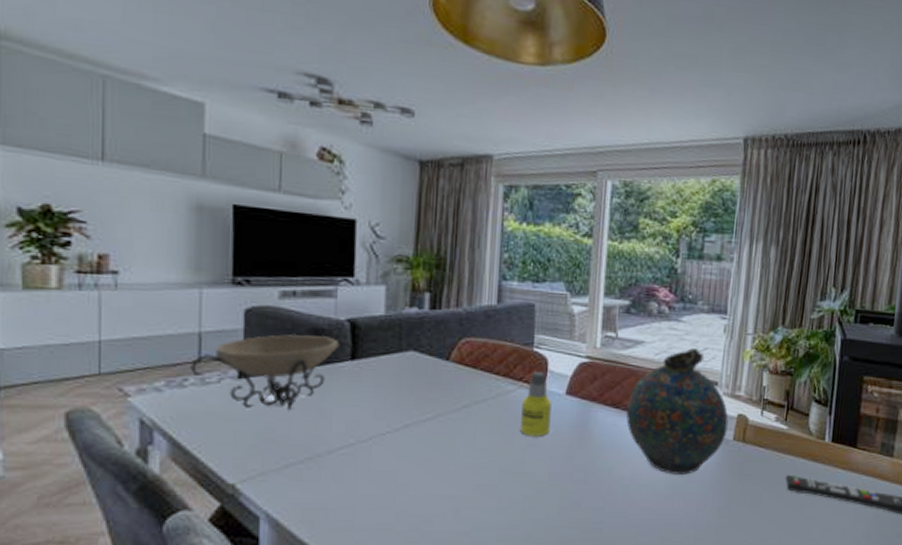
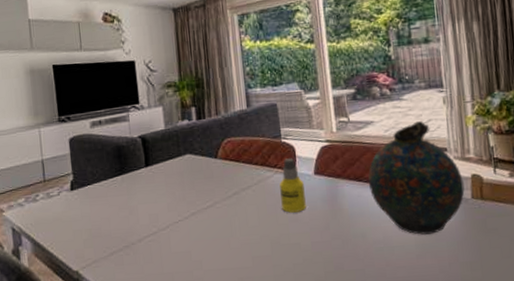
decorative bowl: present [190,333,354,409] -> none [39,151,147,212]

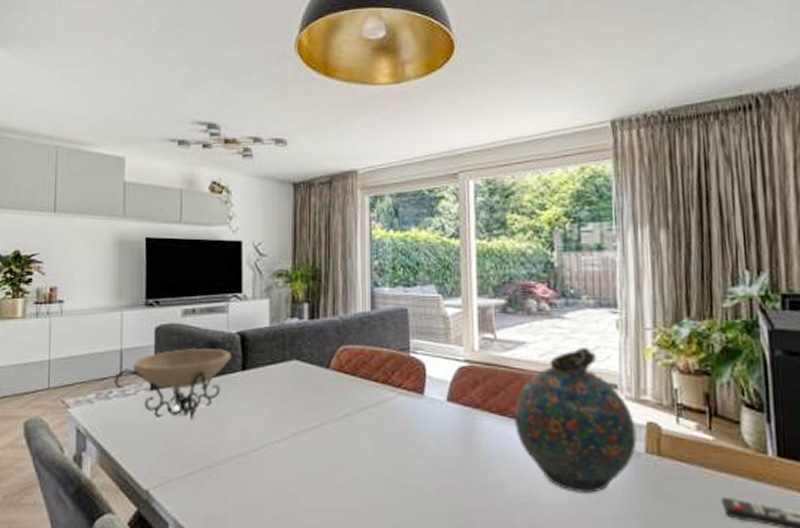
decorative bowl: none [39,151,147,212] -> present [114,347,244,418]
bottle: present [279,158,306,213] -> none [403,377,434,447]

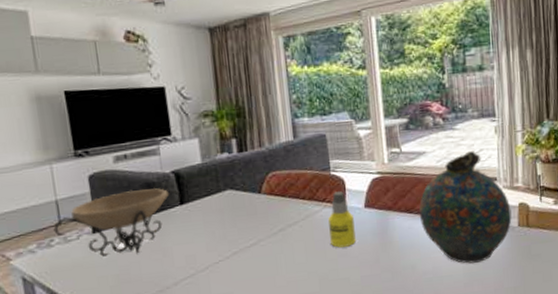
bottle: none [403,377,434,447] -> present [328,191,356,248]

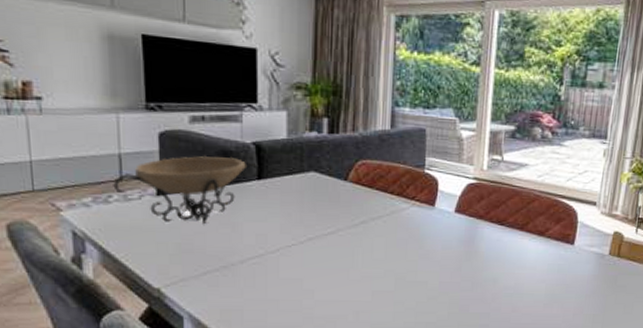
bottle: present [328,191,356,248] -> none [413,191,442,250]
snuff bottle: present [418,151,512,264] -> none [510,171,605,285]

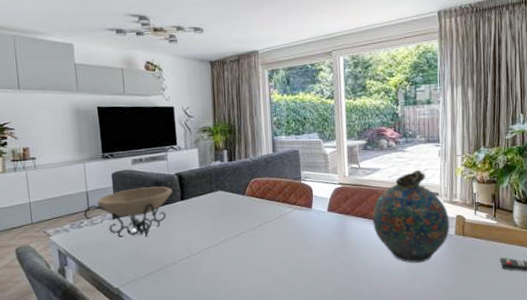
snuff bottle: none [510,171,605,285] -> present [372,170,450,263]

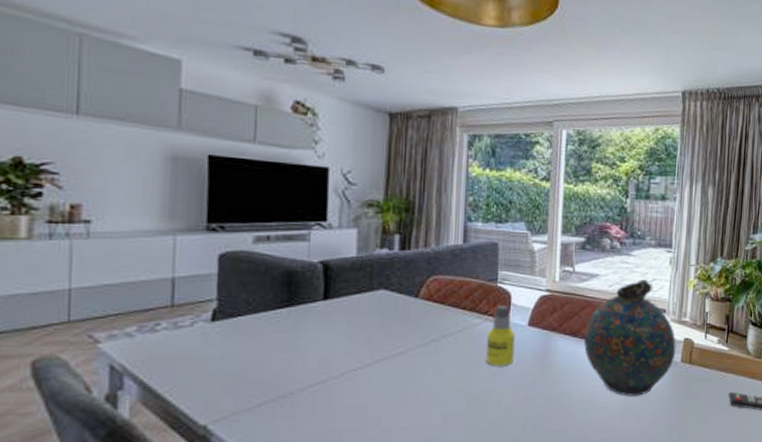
decorative bowl: present [83,186,183,238] -> none [162,276,327,350]
bottle: none [298,197,319,243] -> present [486,305,515,366]

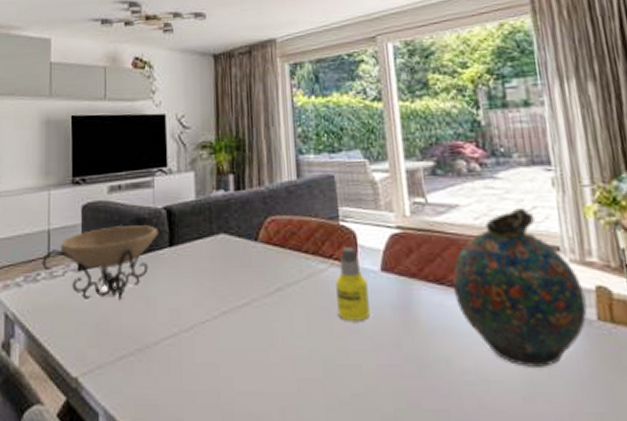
decorative bowl: none [162,276,327,350] -> present [41,224,172,299]

